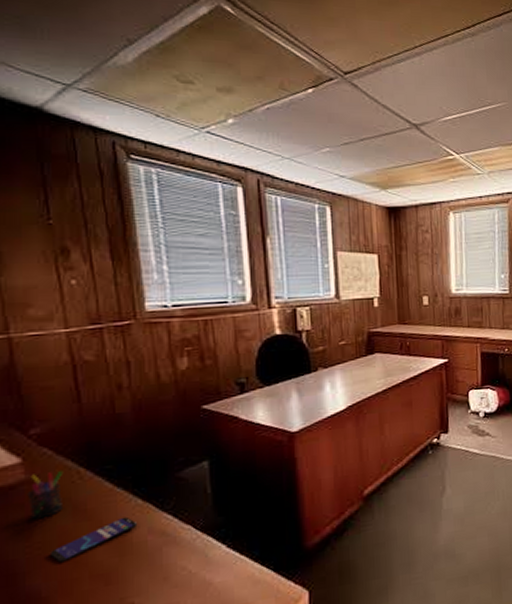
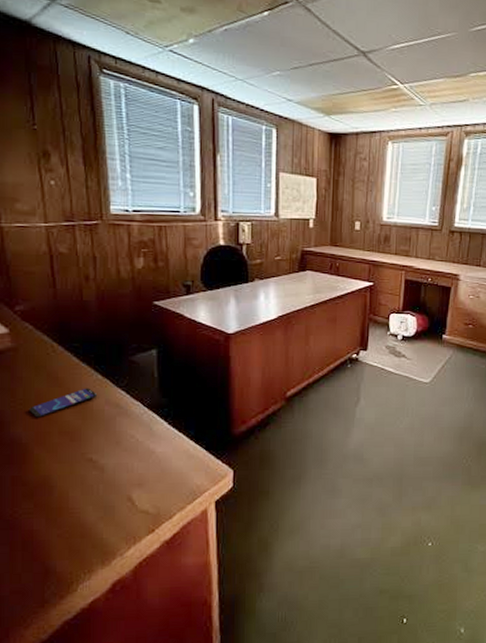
pen holder: present [27,471,62,520] -> none [12,343,39,381]

